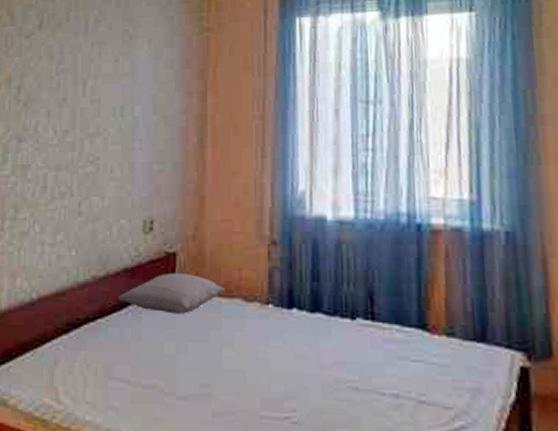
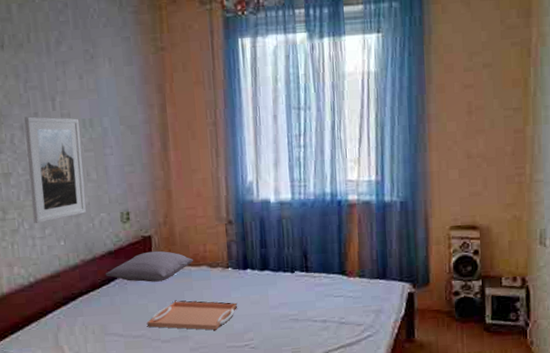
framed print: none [46,102,110,227] -> present [24,116,86,224]
serving tray: none [160,343,277,390] -> present [146,301,237,330]

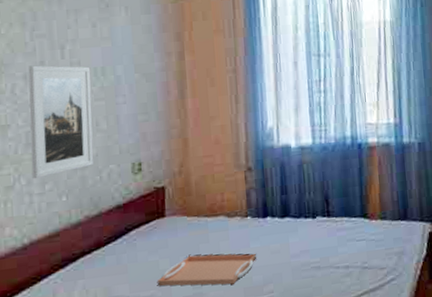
pillow: present [105,250,194,282] -> none [111,202,211,237]

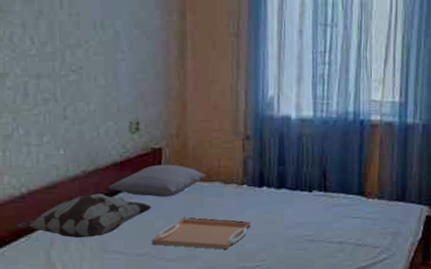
decorative pillow: none [15,237,157,286] -> present [13,193,152,238]
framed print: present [28,65,94,179] -> none [26,14,92,130]
pillow: none [111,202,211,237] -> present [108,164,207,197]

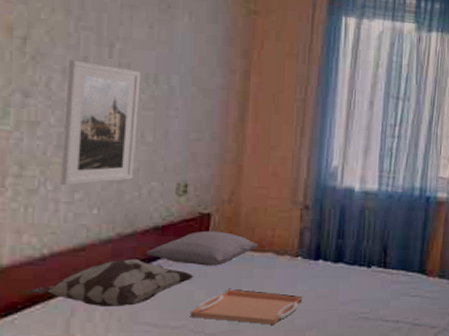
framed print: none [26,14,92,130] -> present [60,59,142,186]

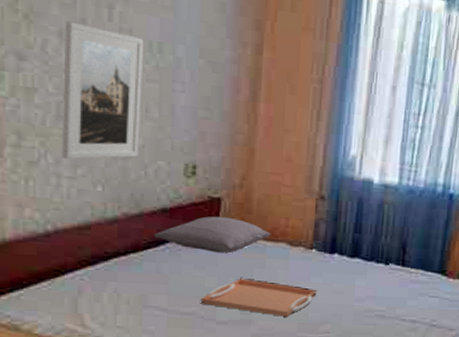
decorative pillow: present [28,259,194,308] -> none [34,240,204,290]

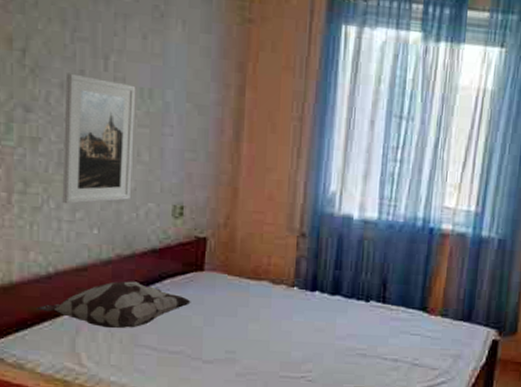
decorative pillow: none [34,240,204,290] -> present [37,281,191,329]
pillow: present [153,216,272,254] -> none [144,255,255,293]
serving tray: present [200,278,316,317] -> none [187,317,298,356]

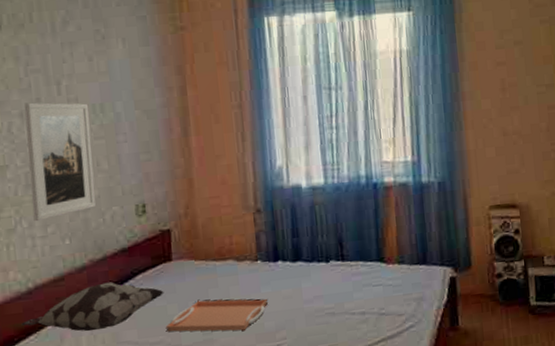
serving tray: none [187,317,298,356] -> present [165,299,268,332]

